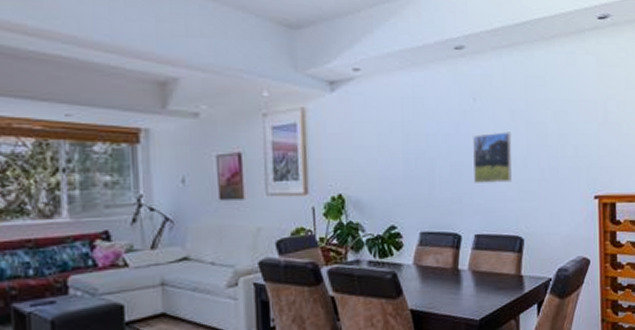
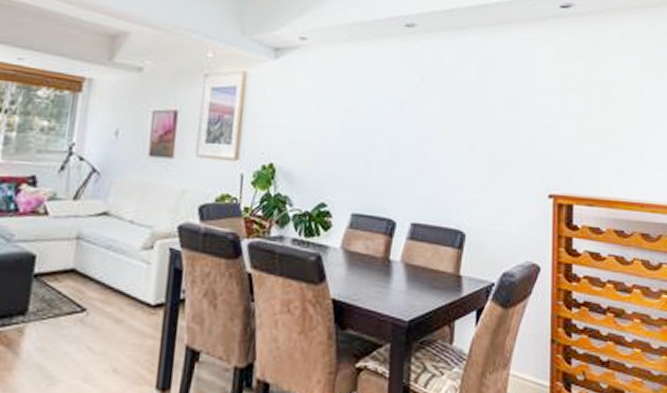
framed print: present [472,132,512,184] -> none [415,115,459,170]

